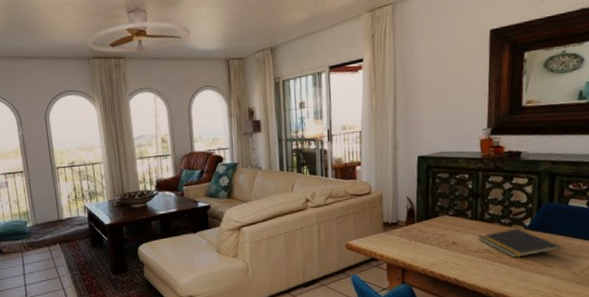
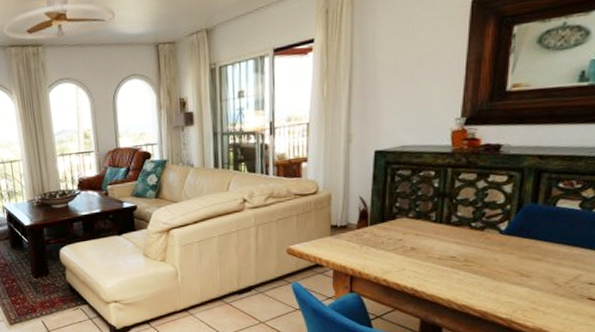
notepad: present [478,228,562,258] -> none [442,232,544,266]

